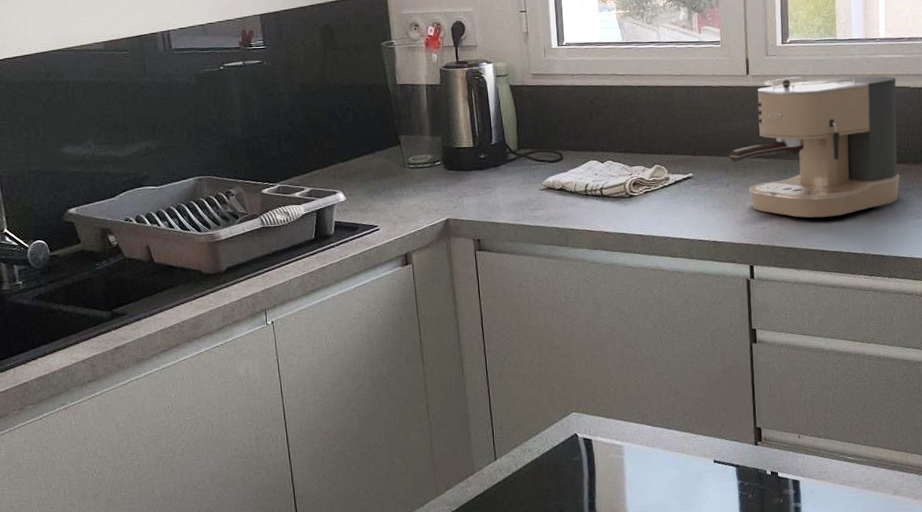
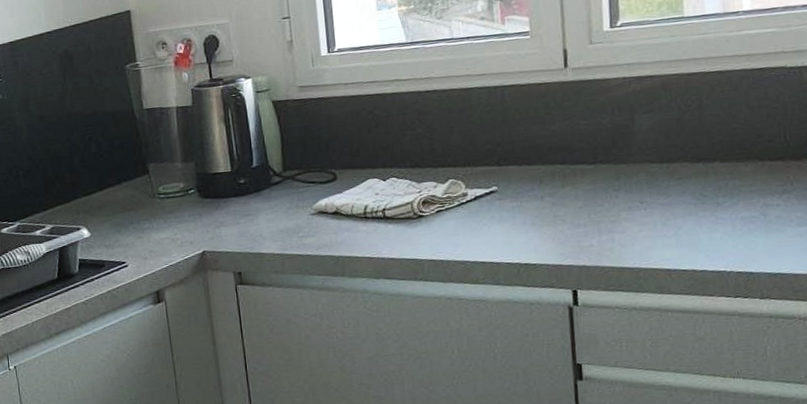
coffee maker: present [729,76,900,218] -> none [543,55,774,232]

